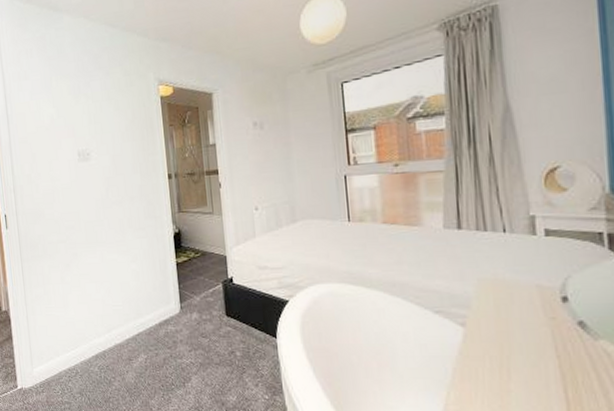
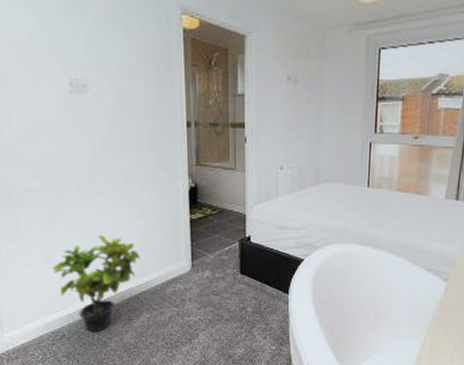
potted plant: none [68,279,136,371] -> present [52,234,140,332]

